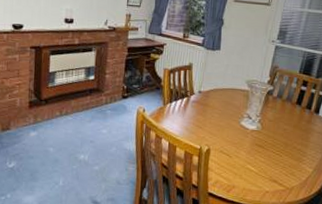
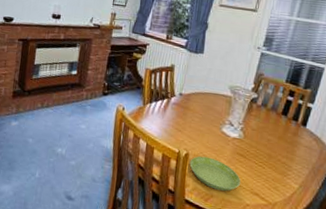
saucer: none [211,150,261,181] -> present [189,156,241,191]

